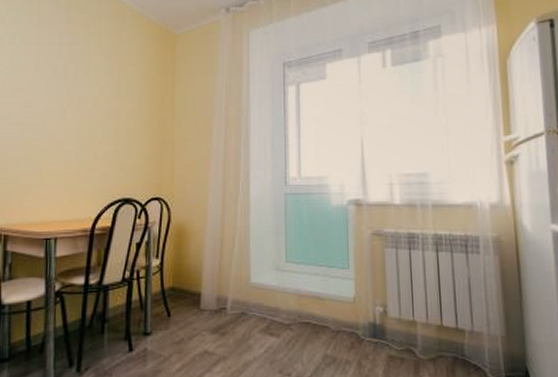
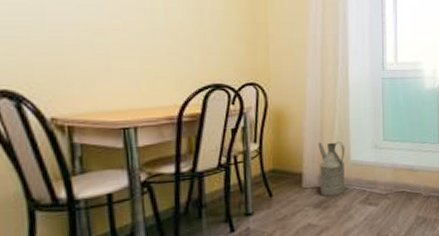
watering can: none [217,261,245,322] -> present [318,141,346,197]

